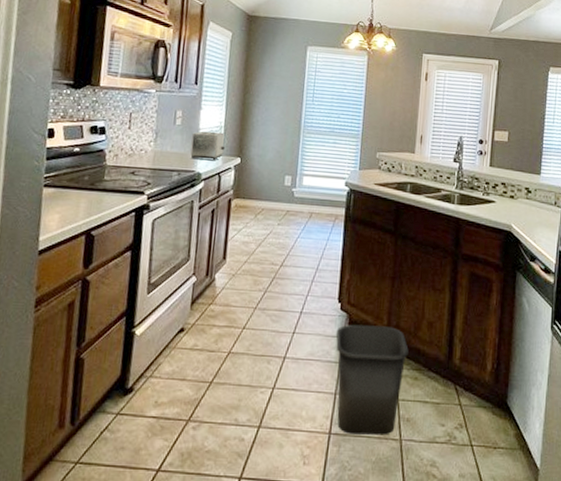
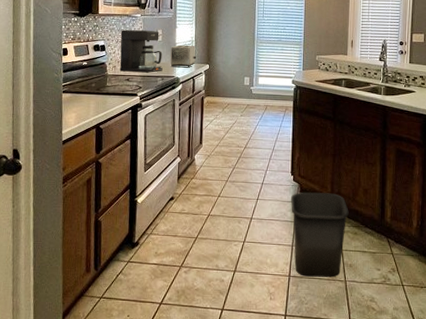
coffee maker: none [122,108,181,166] -> present [119,30,163,74]

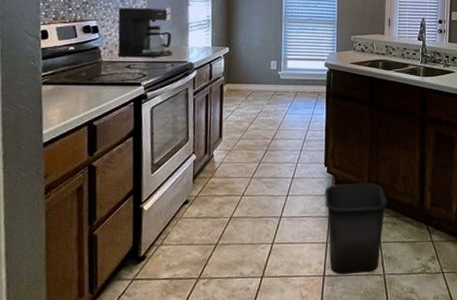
toaster: present [170,45,197,68] -> none [181,25,214,51]

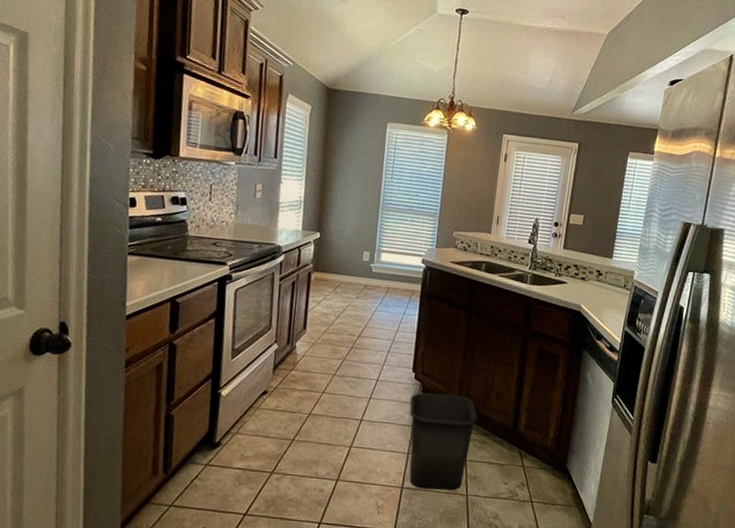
coffee maker: present [117,7,172,59] -> none [204,180,261,238]

